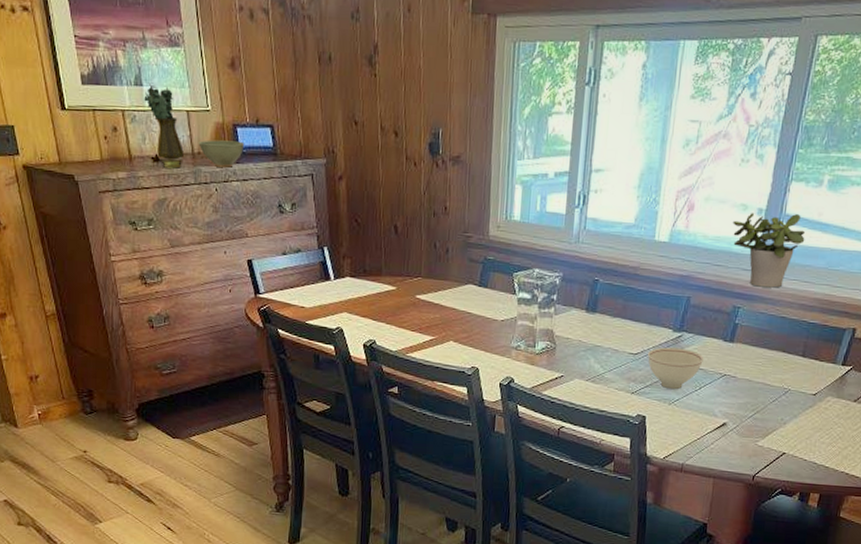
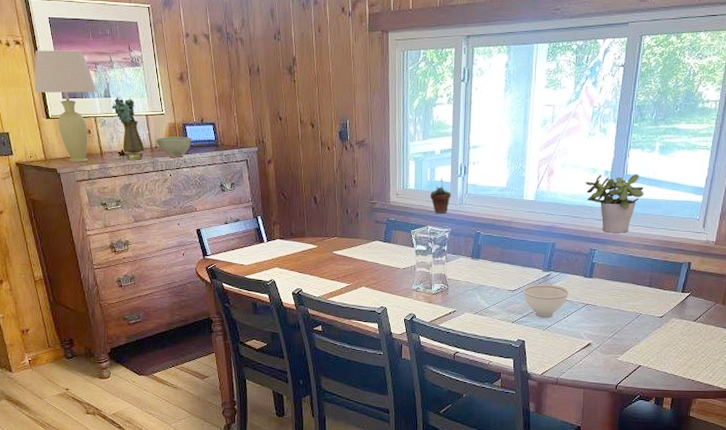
table lamp: none [46,19,126,168] -> present [34,50,97,162]
succulent plant: none [539,208,566,254] -> present [430,178,451,214]

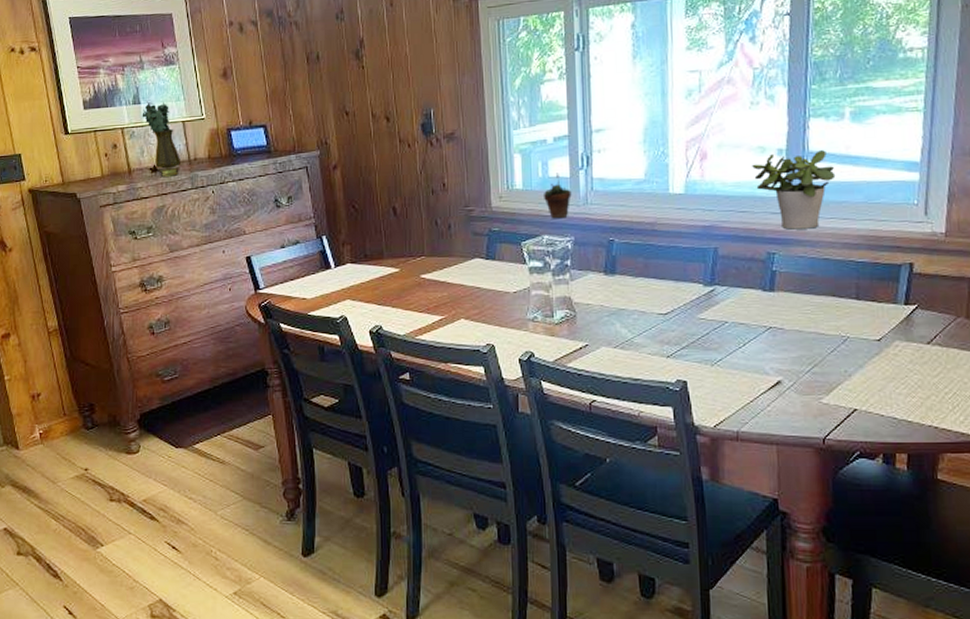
table lamp: present [34,50,97,162] -> none [51,52,124,184]
bowl: present [156,136,192,158] -> none [194,144,238,171]
bowl: present [523,284,569,318] -> none [679,303,743,349]

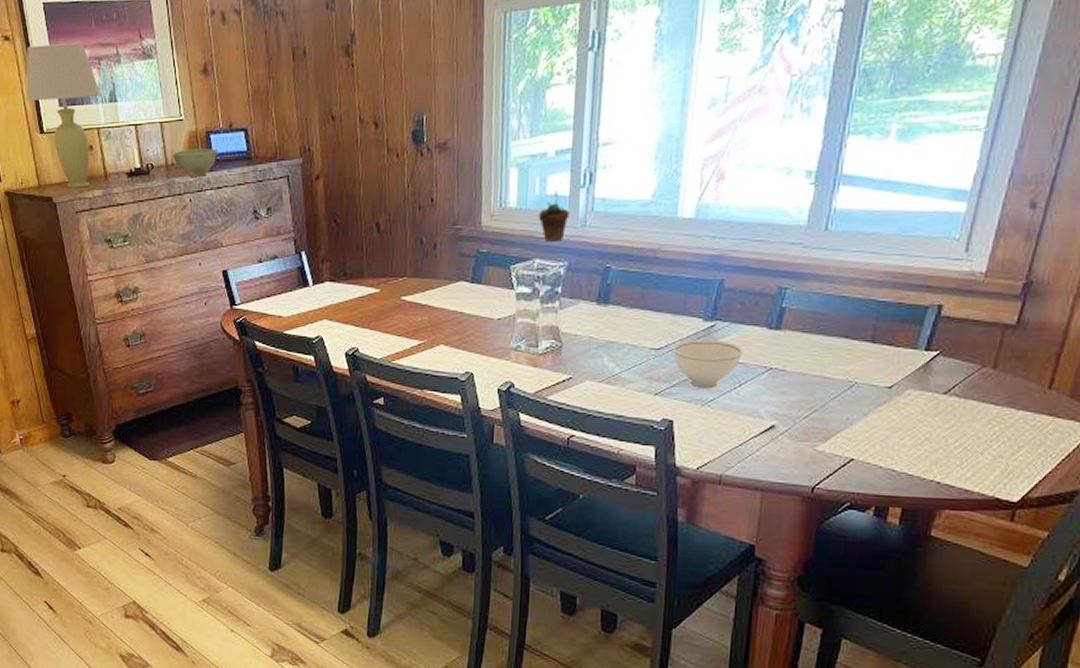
table lamp: none [51,52,124,184] -> present [26,43,101,188]
vase: present [142,100,182,177] -> none [118,97,159,182]
bowl: none [194,144,238,171] -> present [172,148,217,178]
bowl: none [679,303,743,349] -> present [673,339,743,389]
potted plant: present [752,150,836,230] -> none [774,173,869,263]

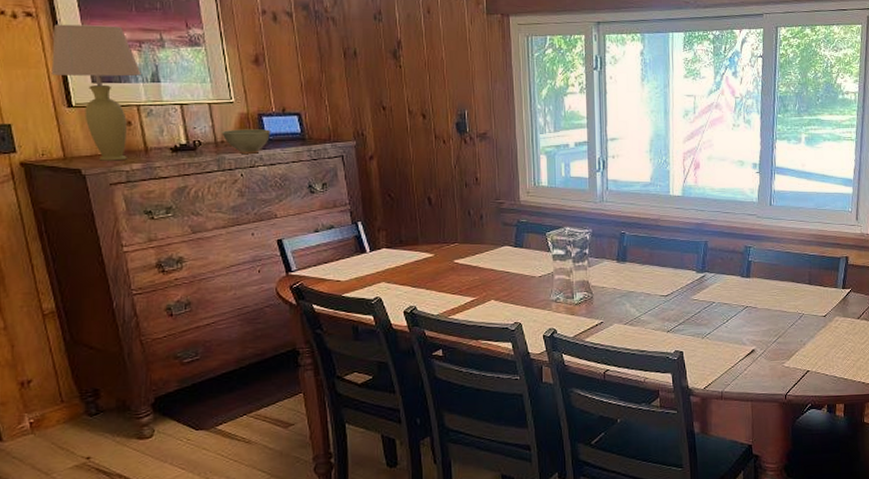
succulent plant: present [539,190,570,242] -> none [566,173,590,213]
bowl: present [673,339,743,389] -> none [677,287,726,325]

